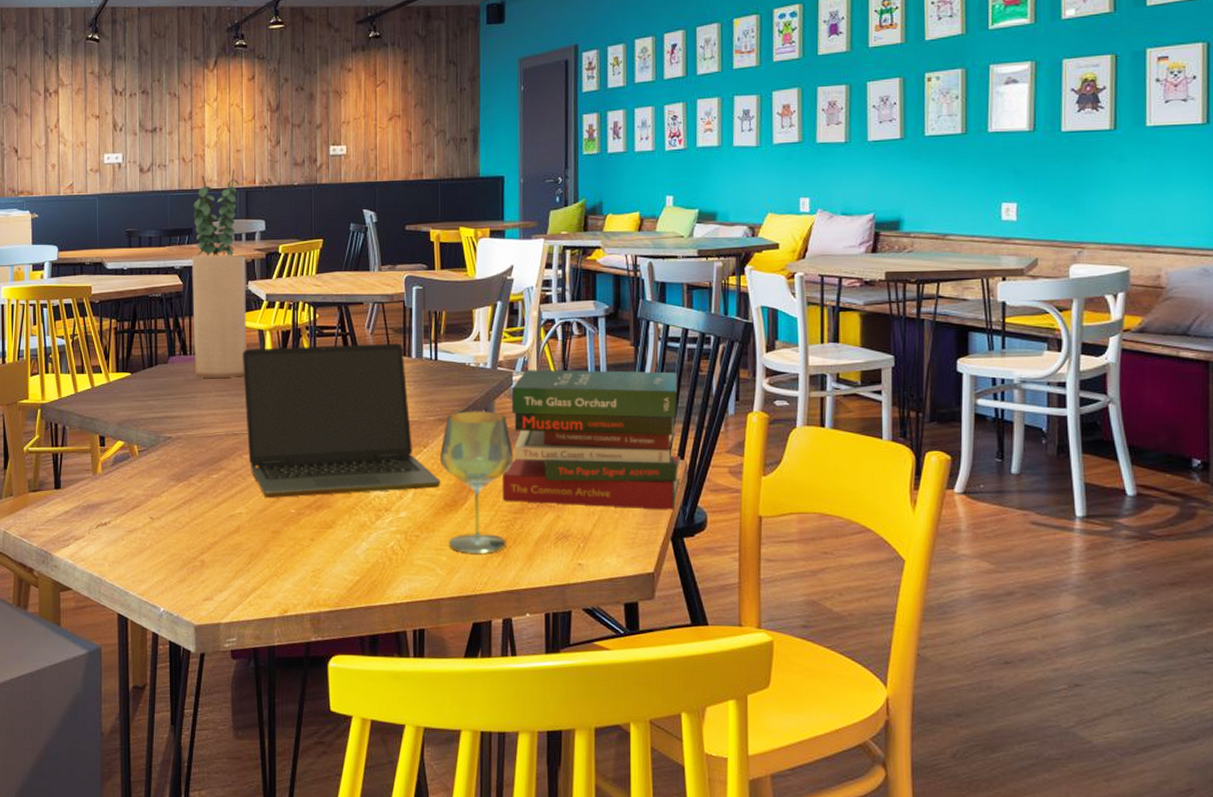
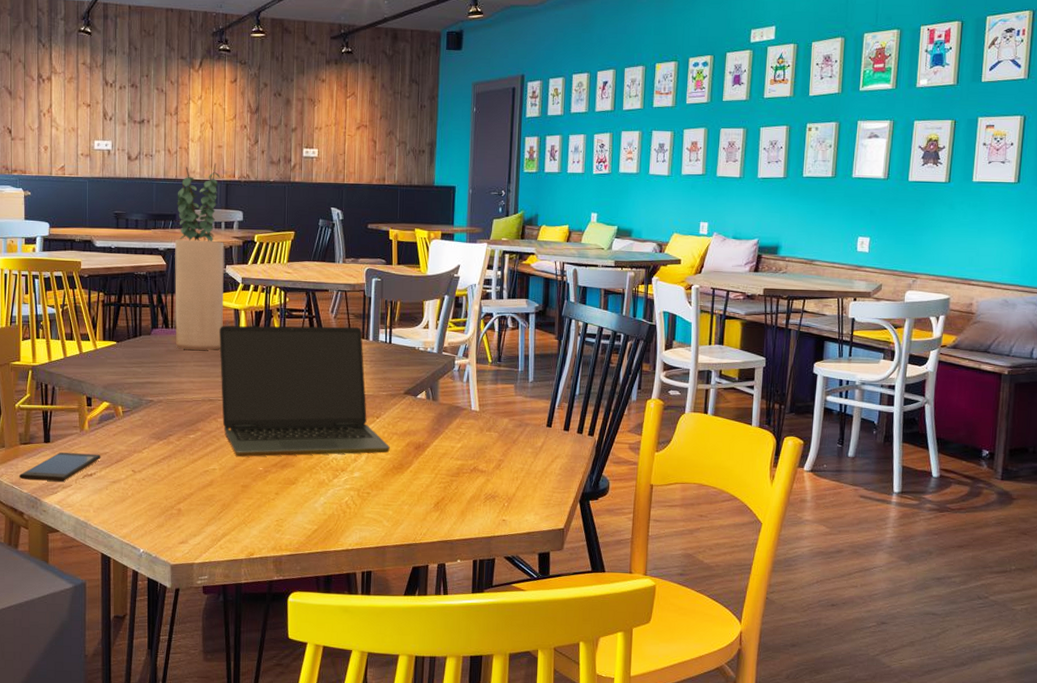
smartphone: none [29,500,116,532] -> present [20,452,101,481]
wine glass: present [440,411,514,554] -> none [390,388,453,510]
books: present [502,369,681,510] -> none [441,355,593,478]

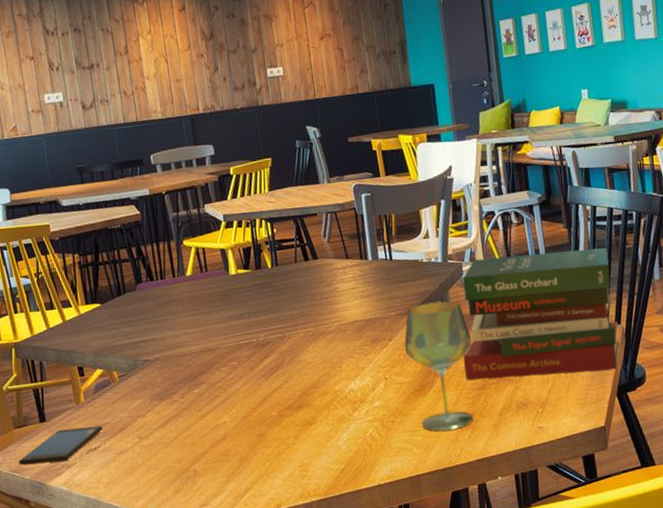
vase: present [175,162,224,350] -> none [141,97,212,301]
laptop: present [219,325,390,457] -> none [208,248,409,405]
wine glass: none [390,388,453,510] -> present [404,301,474,431]
books: none [441,355,593,478] -> present [462,248,620,380]

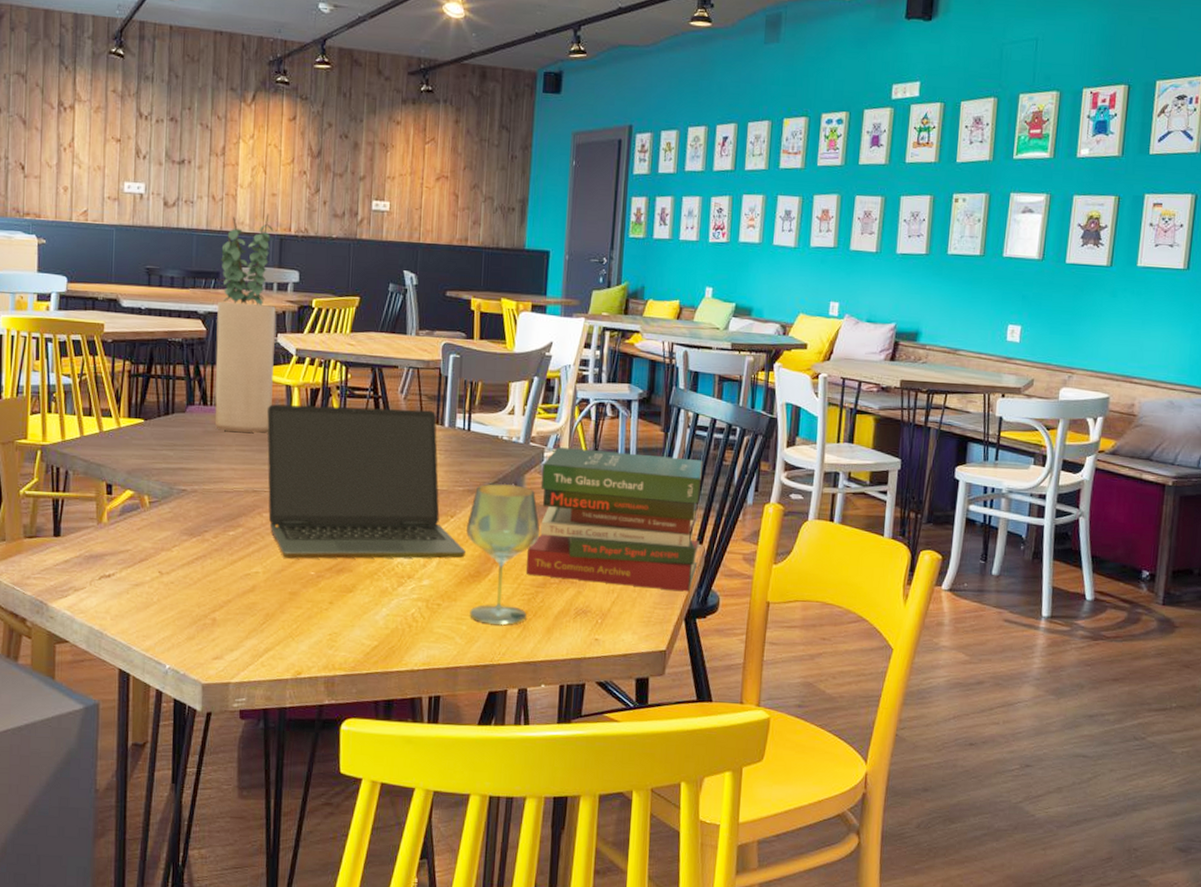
smartphone: present [19,425,103,466] -> none [22,548,122,583]
vase: none [141,97,212,301] -> present [214,213,276,433]
laptop: none [208,248,409,405] -> present [267,404,466,559]

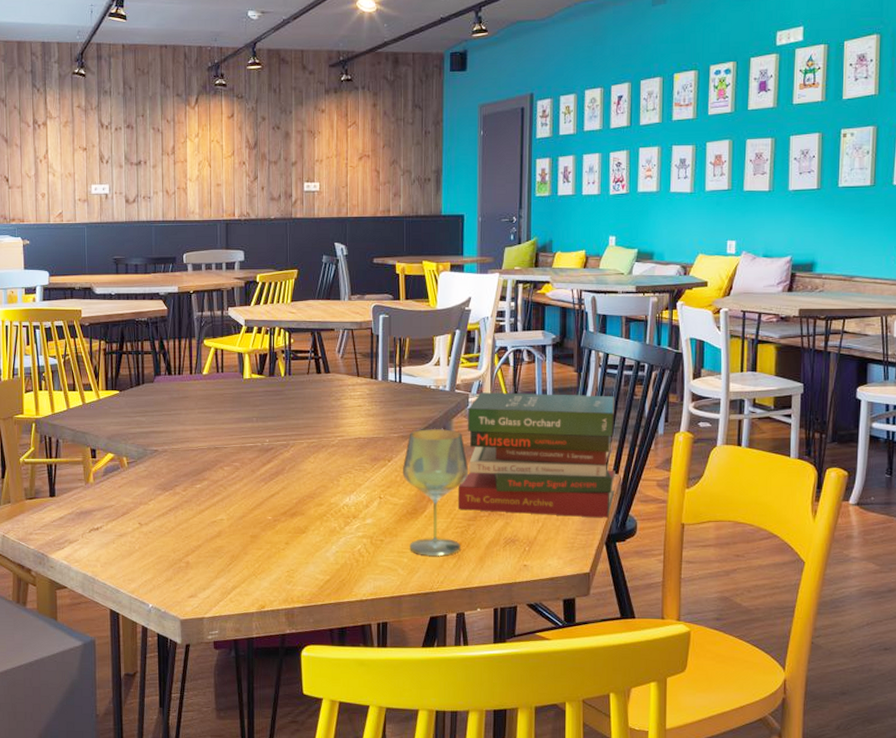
vase: present [214,213,276,433] -> none [176,201,227,396]
laptop: present [267,404,466,559] -> none [223,367,403,506]

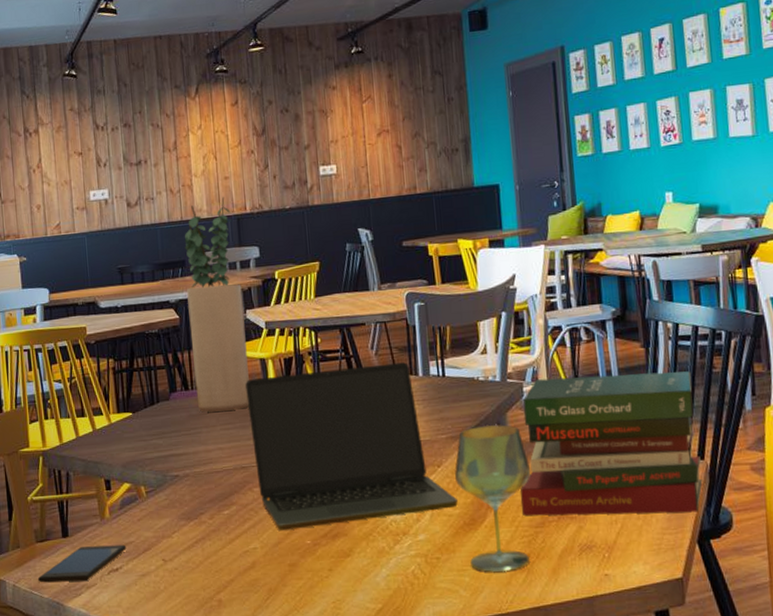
smartphone: none [26,507,107,536] -> present [38,544,127,583]
vase: none [176,201,227,396] -> present [184,196,249,413]
laptop: none [223,367,403,506] -> present [245,362,458,530]

